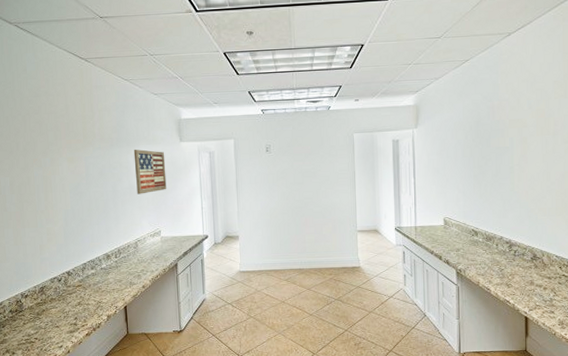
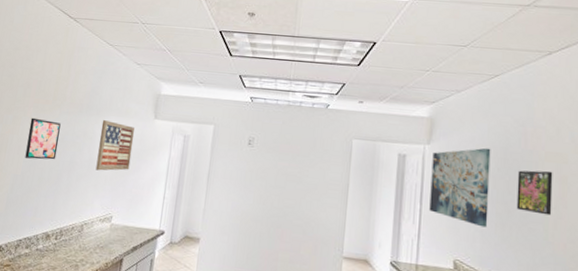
wall art: none [67,157,99,194] -> present [25,117,61,160]
wall art: none [420,124,468,189] -> present [429,148,491,228]
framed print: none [488,135,516,171] -> present [516,170,553,216]

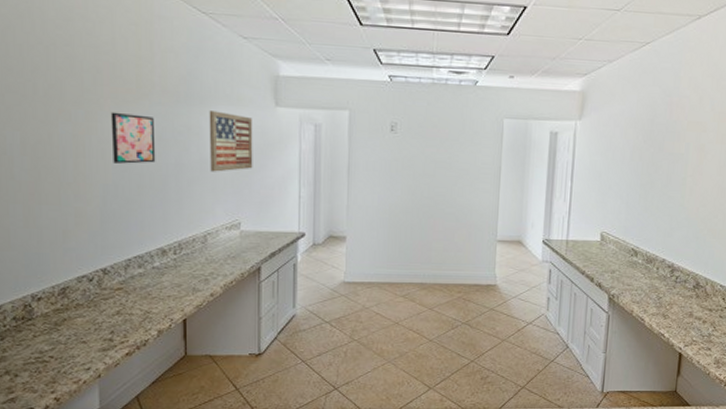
wall art: present [429,148,491,228] -> none [579,120,639,199]
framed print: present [516,170,553,216] -> none [659,140,693,183]

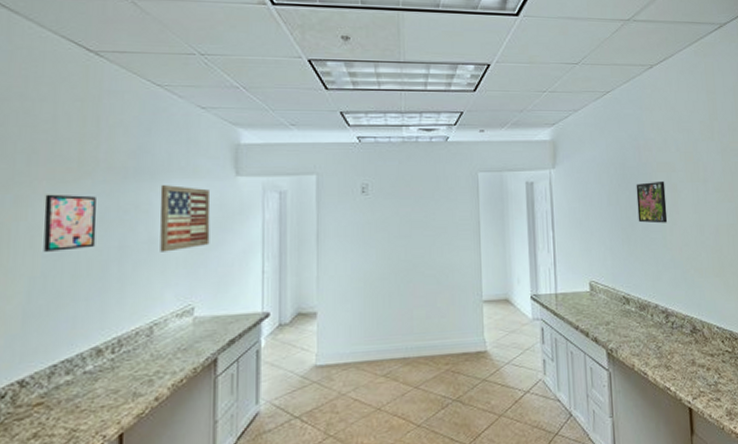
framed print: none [659,140,693,183] -> present [636,180,668,224]

